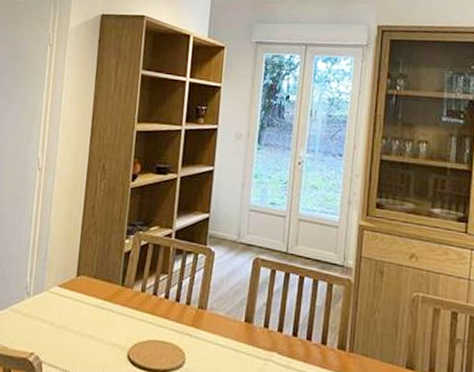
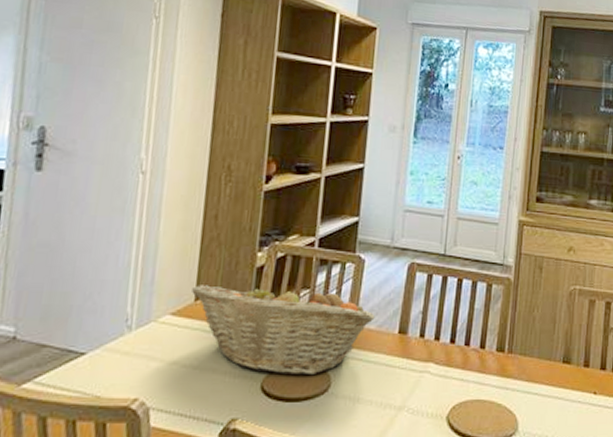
fruit basket: none [74,263,224,351] -> present [192,283,375,374]

